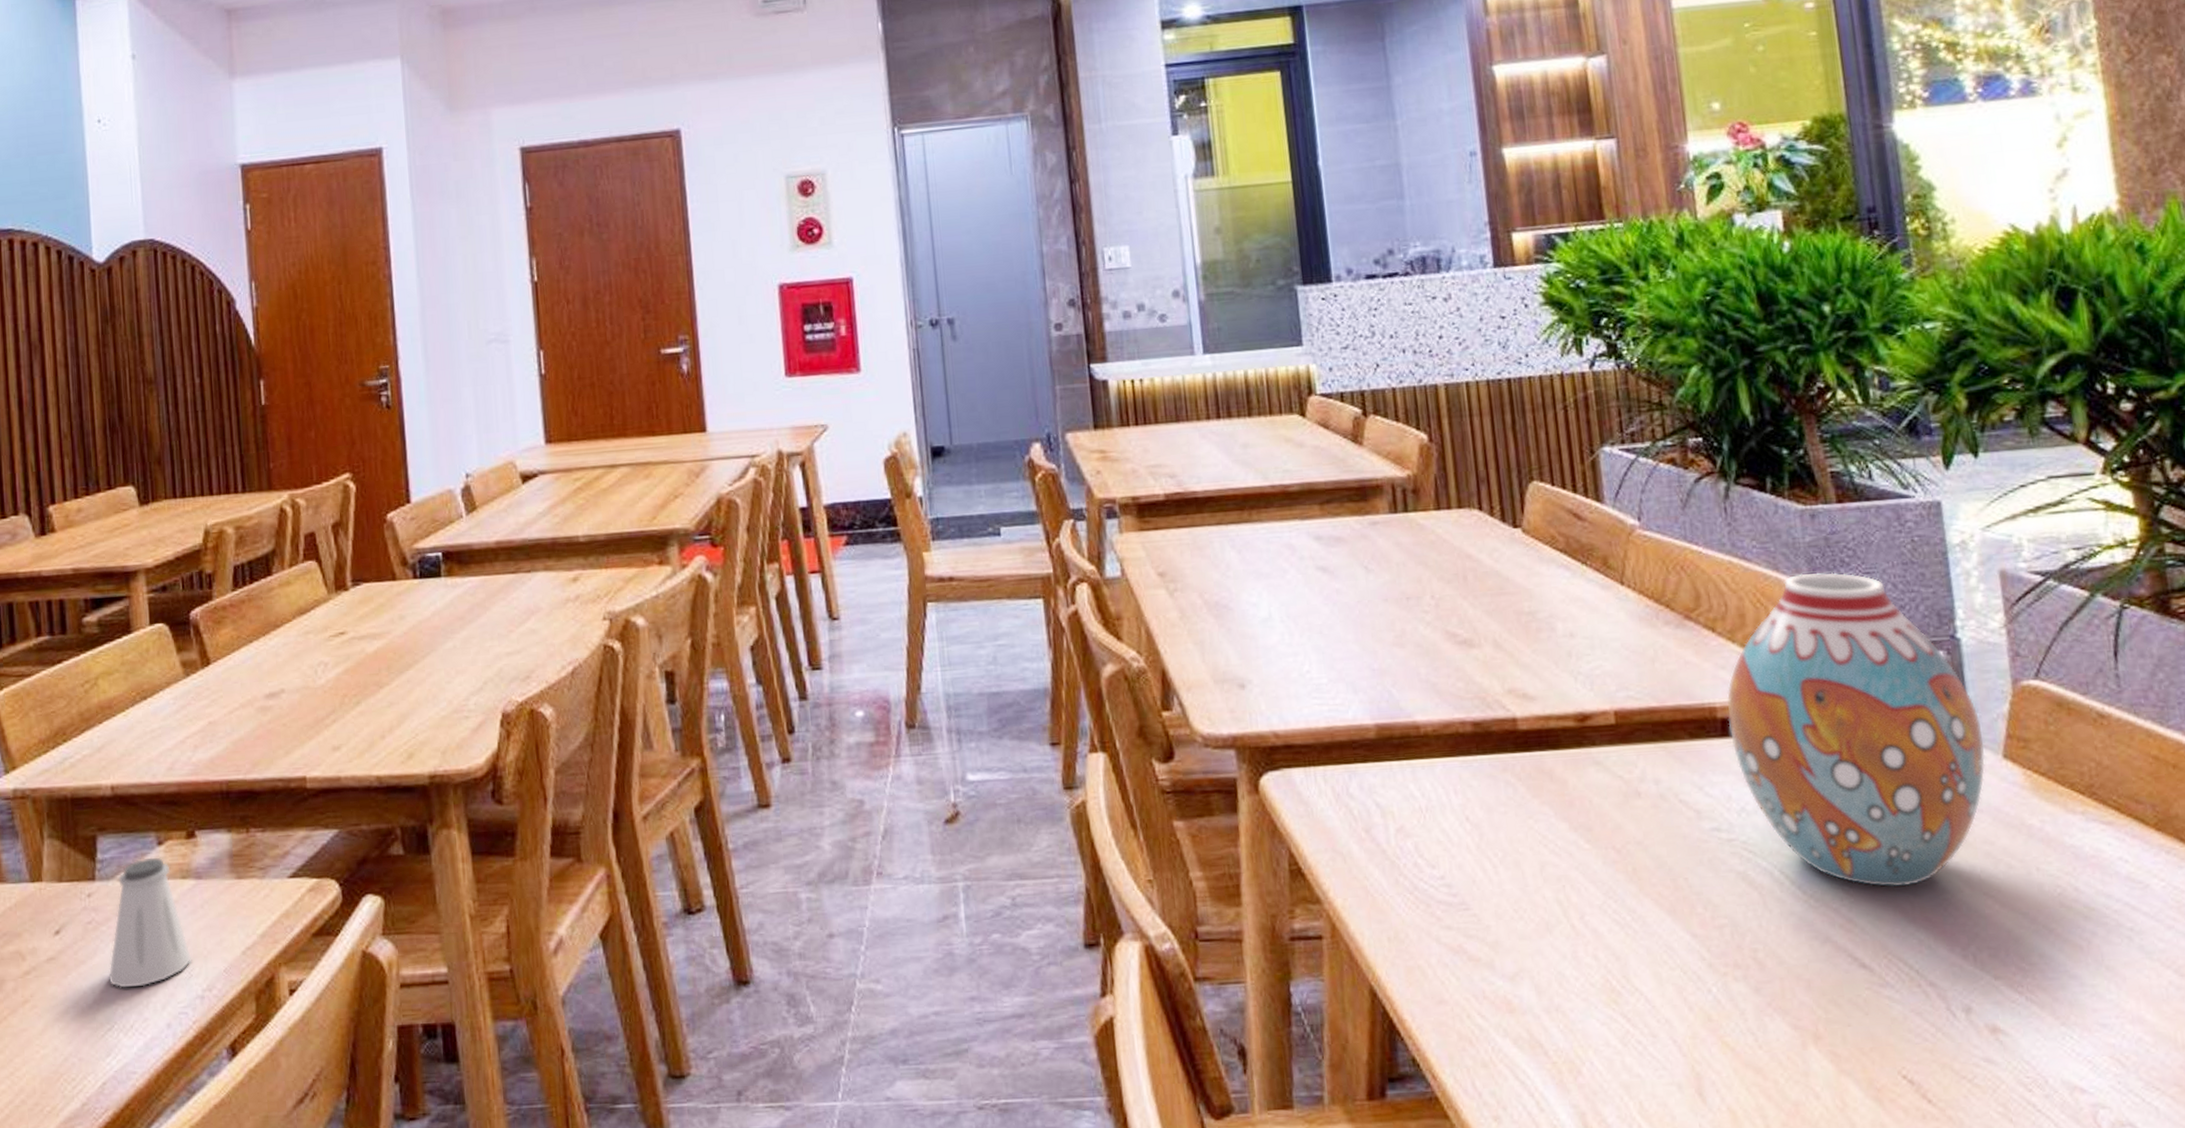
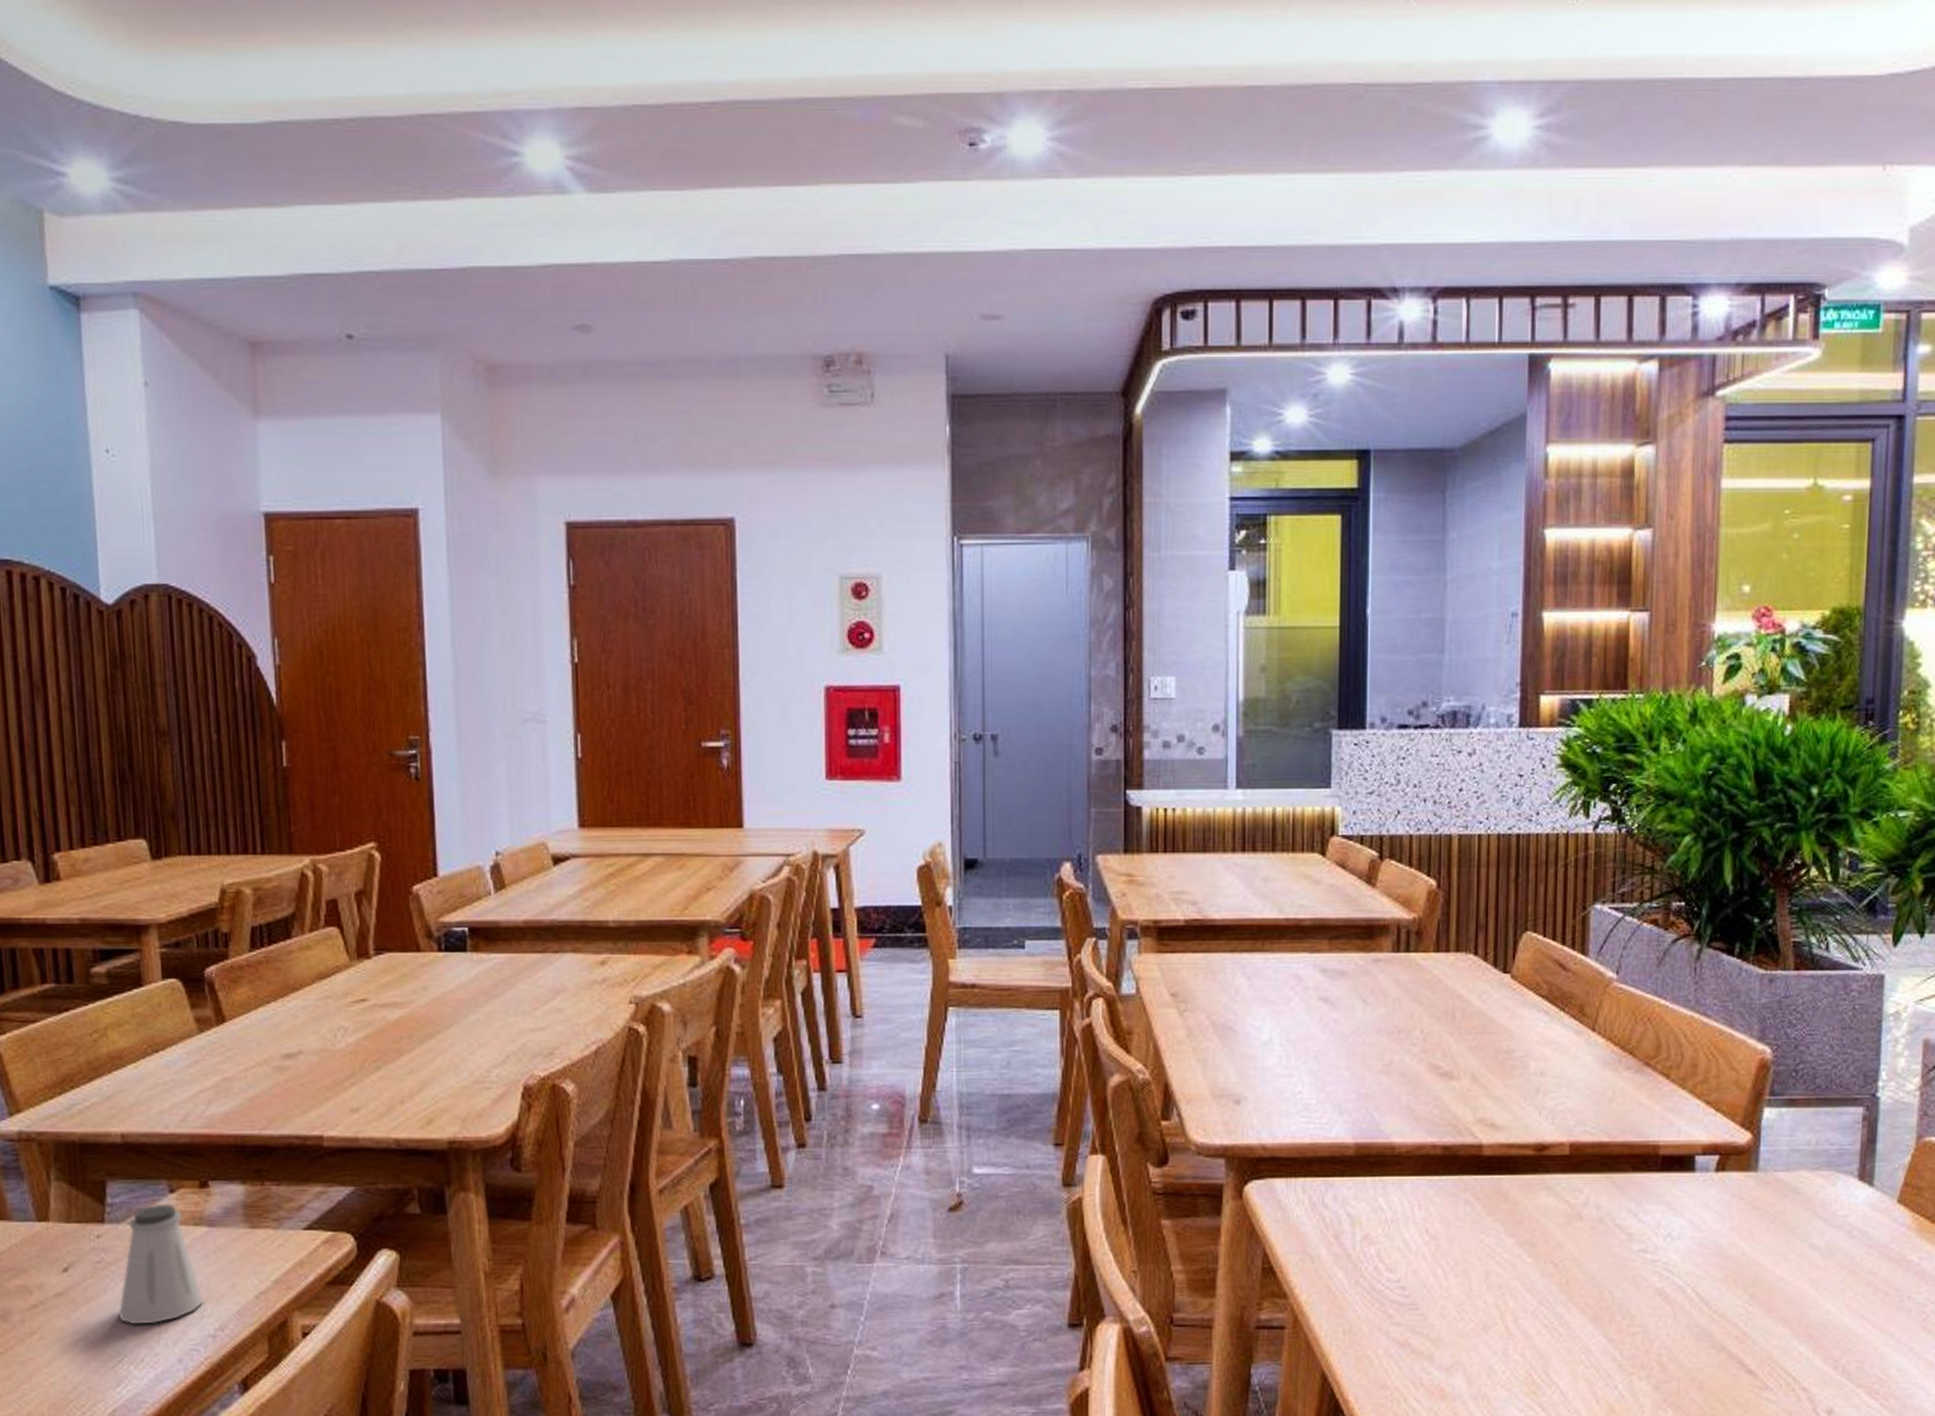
vase: present [1726,572,1986,888] -> none [1668,1031,1884,1307]

